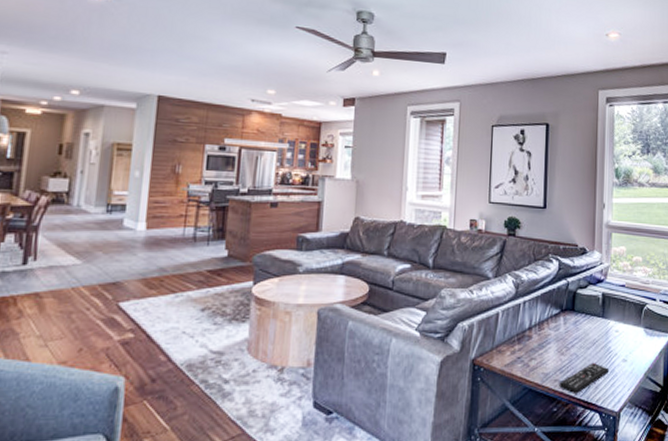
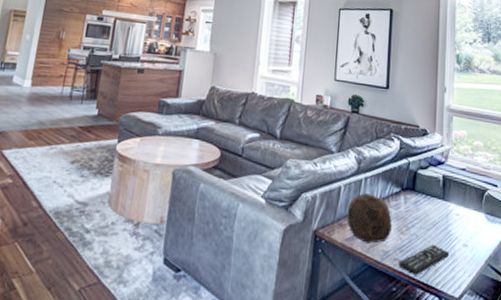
soccer ball: none [506,318,553,367] -> present [347,193,393,243]

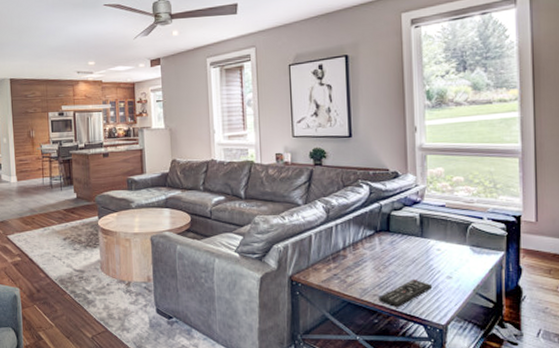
soccer ball: present [347,193,393,243] -> none [320,239,369,283]

